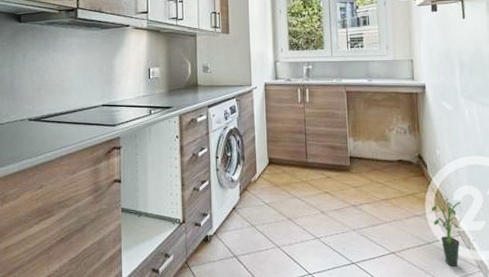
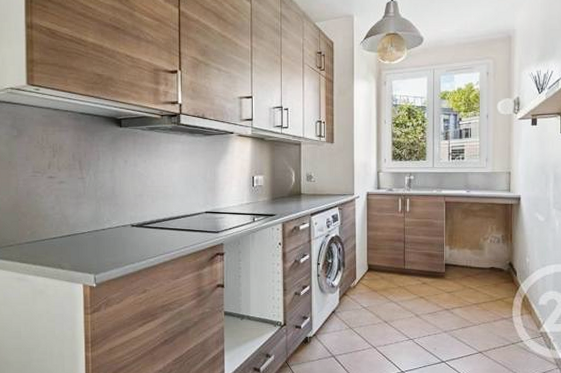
potted plant: present [431,194,462,266] -> none [517,299,546,364]

